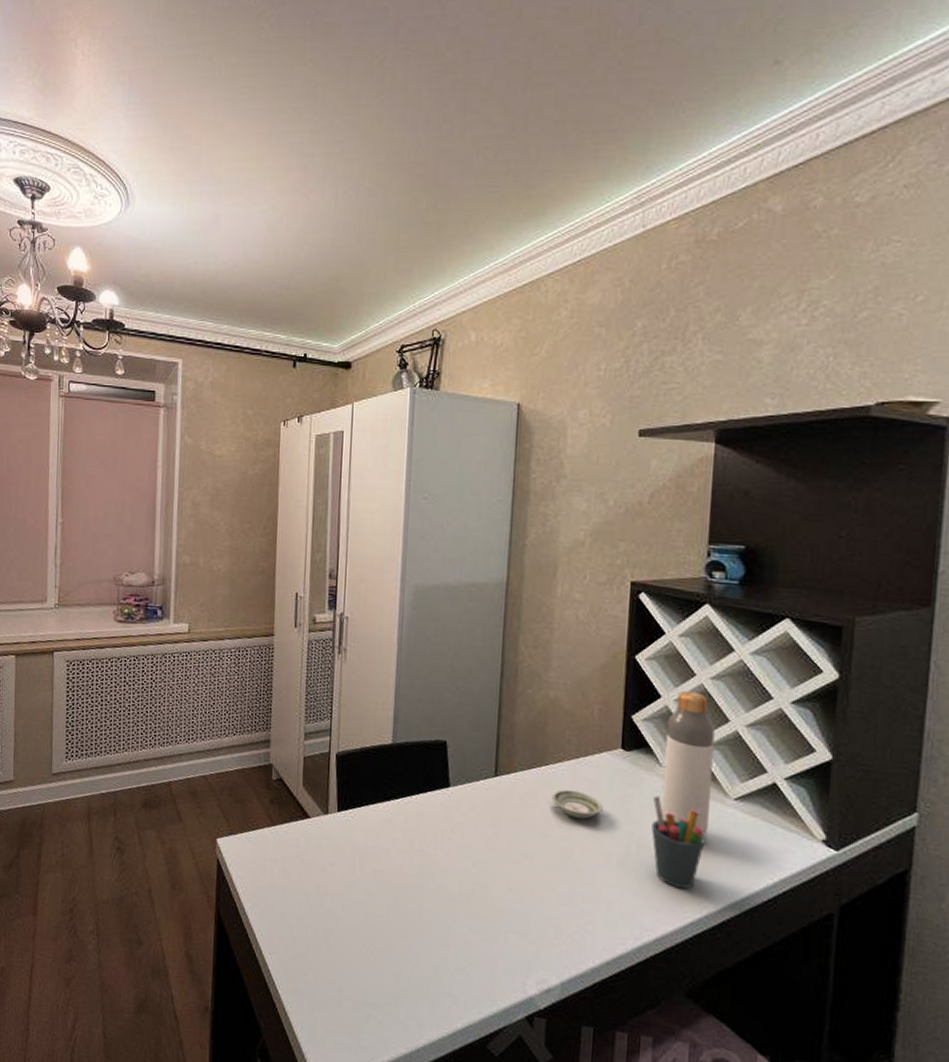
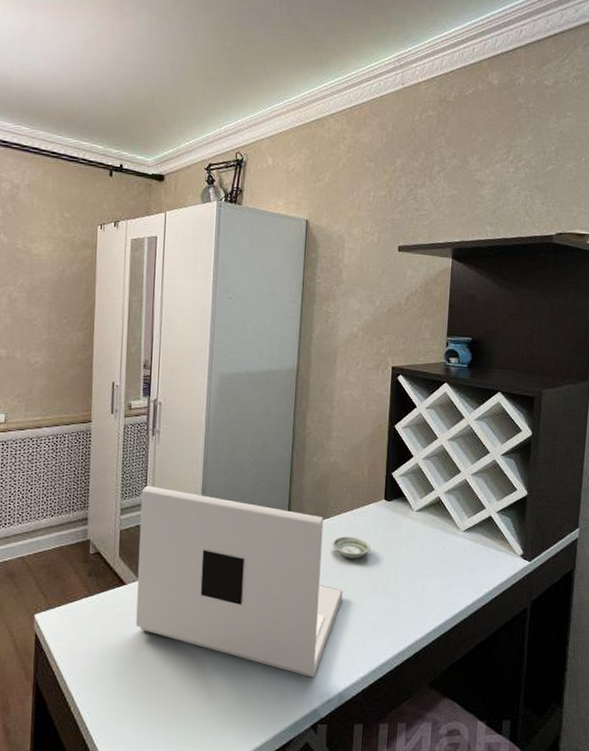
laptop: none [320,709,567,958] -> present [136,485,343,678]
pen holder: present [651,795,706,889] -> none [406,534,444,603]
bottle: present [661,691,715,837] -> none [413,451,451,562]

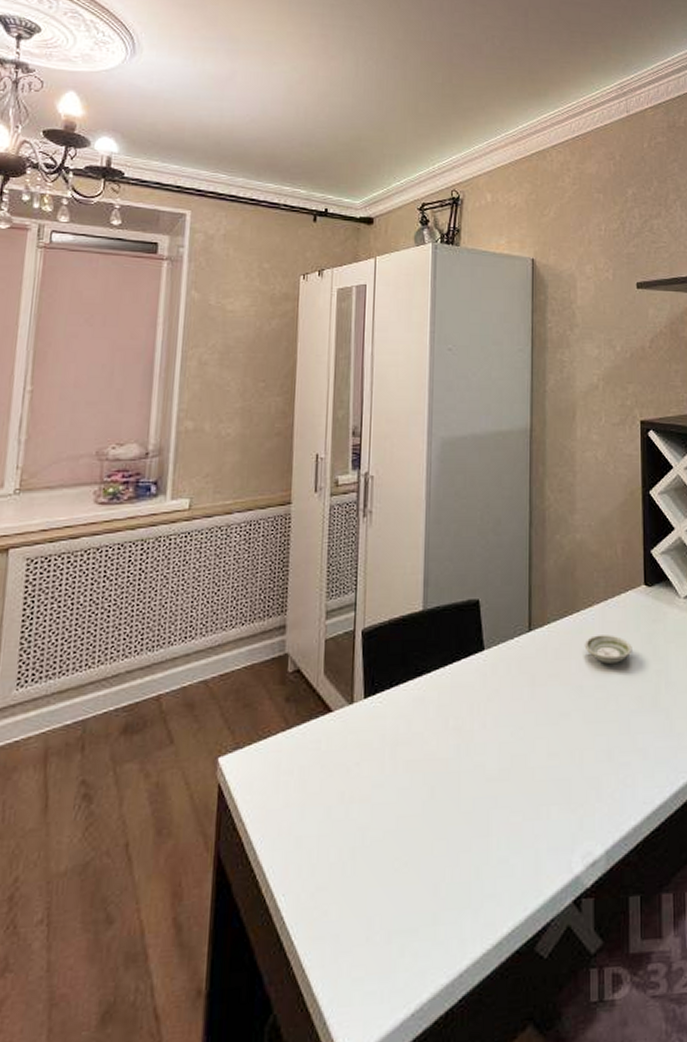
laptop: present [136,485,343,678] -> none [345,579,602,831]

